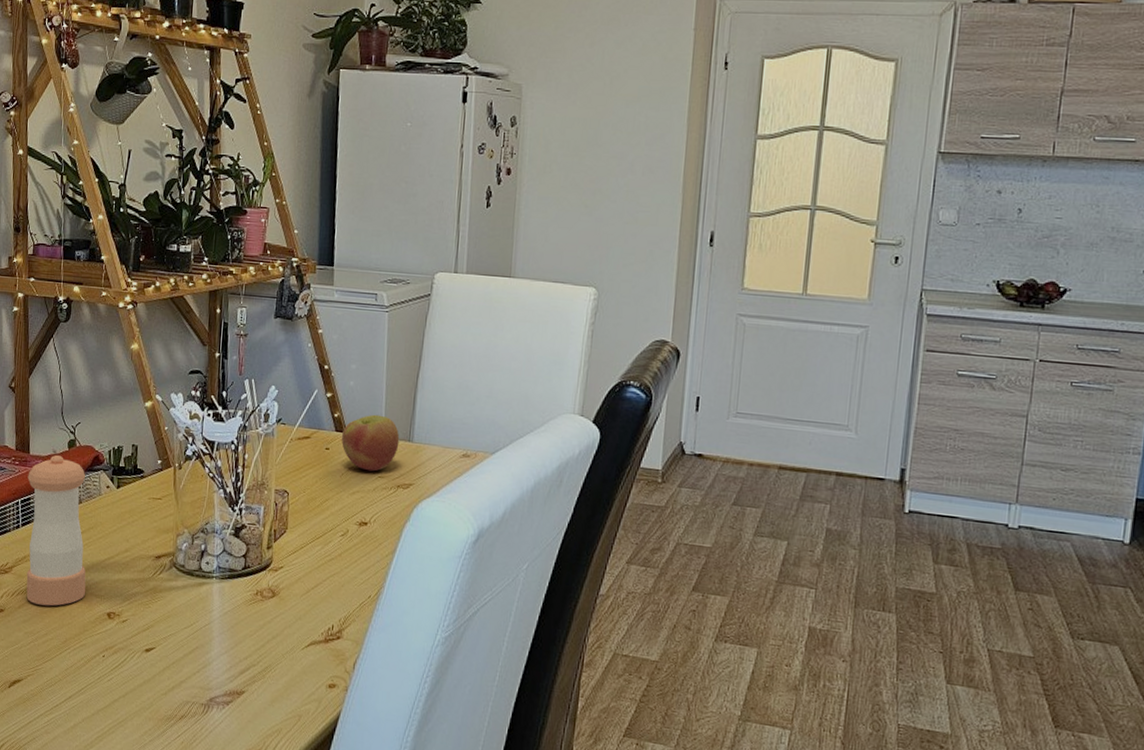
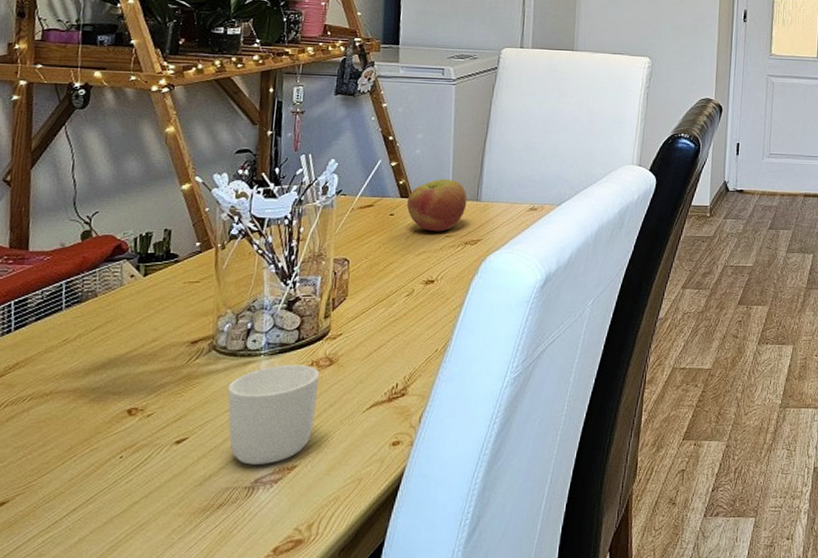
pepper shaker: present [26,455,86,606] -> none [17,249,103,414]
mug: none [186,590,264,685] -> present [227,364,320,465]

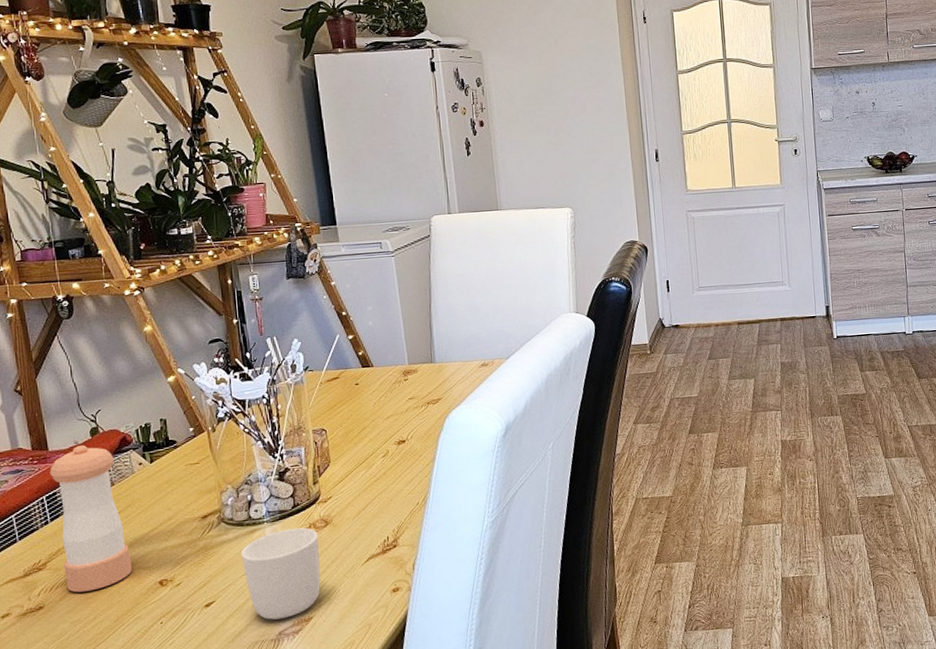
pepper shaker: none [17,249,103,414] -> present [49,445,132,593]
apple: present [407,179,467,232] -> none [369,345,423,396]

